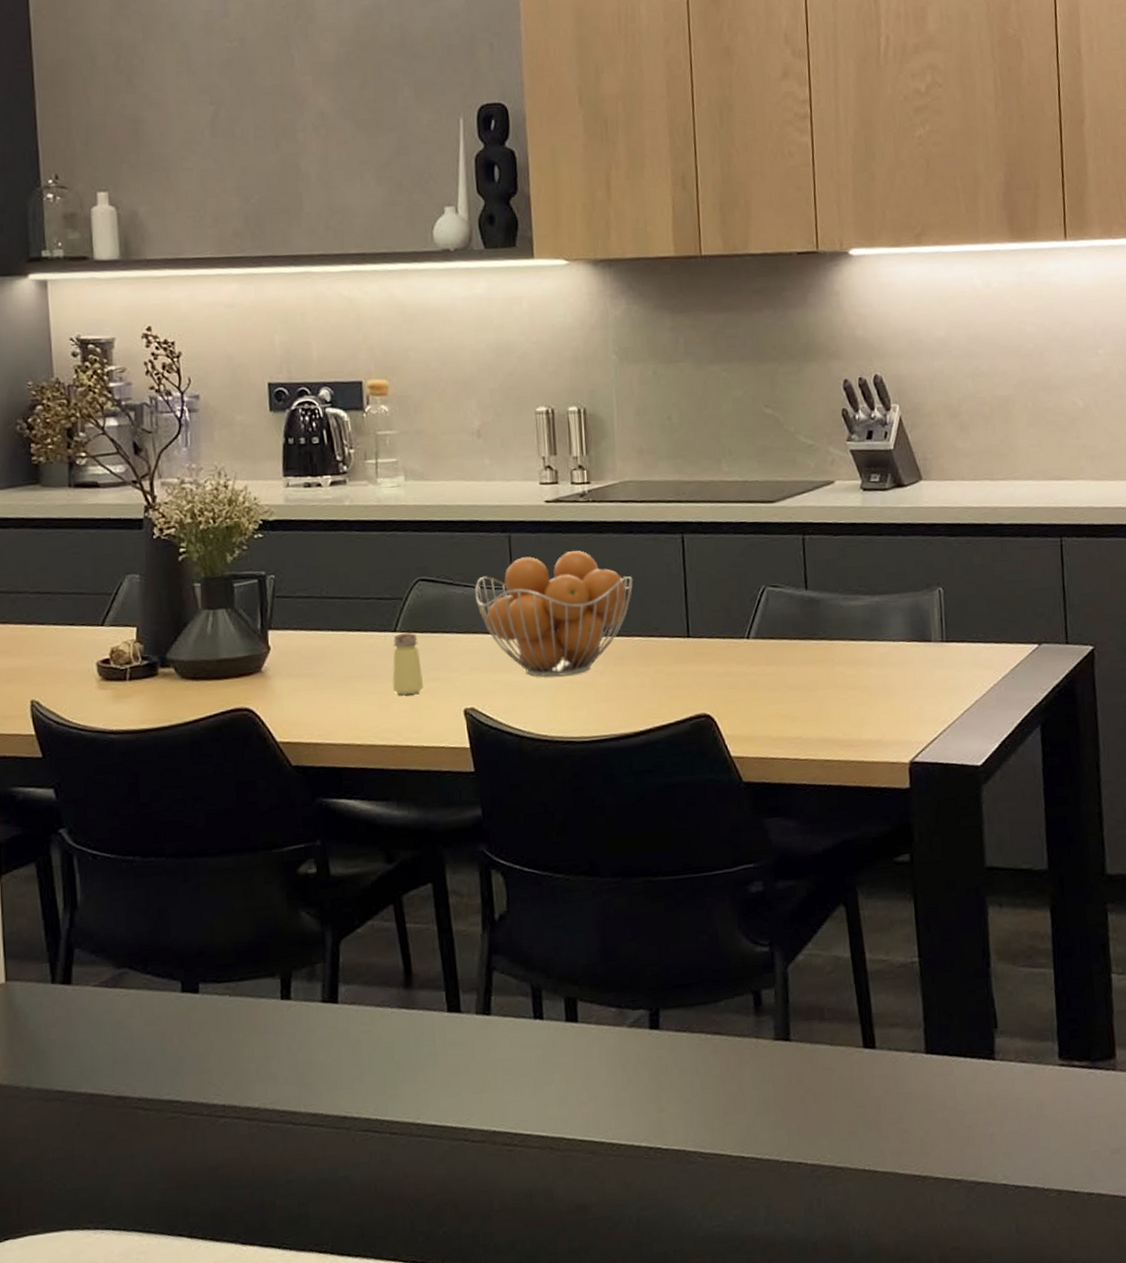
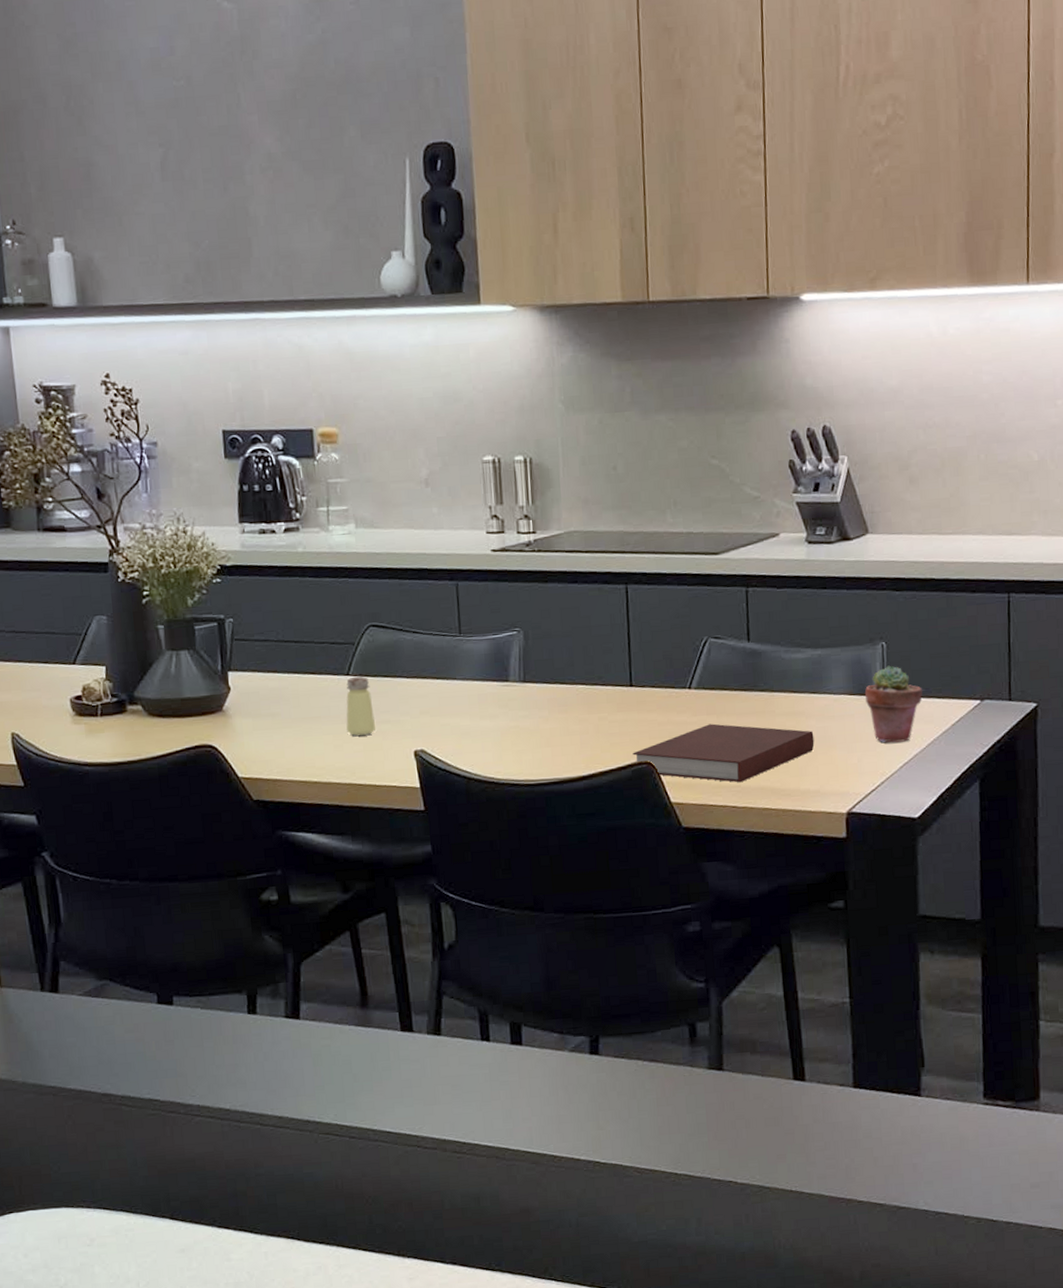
fruit basket: present [474,550,633,677] -> none [423,599,578,722]
notebook: none [691,674,875,734] -> present [633,723,815,783]
potted succulent: none [923,611,982,690] -> present [864,665,923,743]

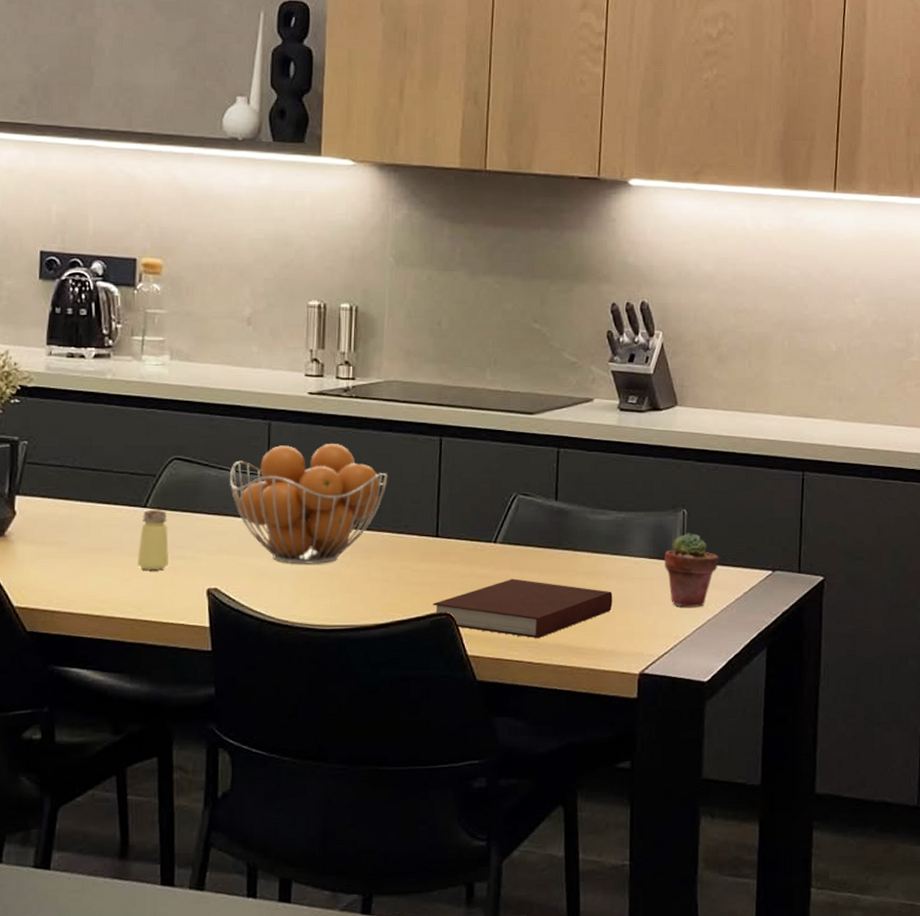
fruit basket: none [423,599,578,722] -> present [229,444,388,564]

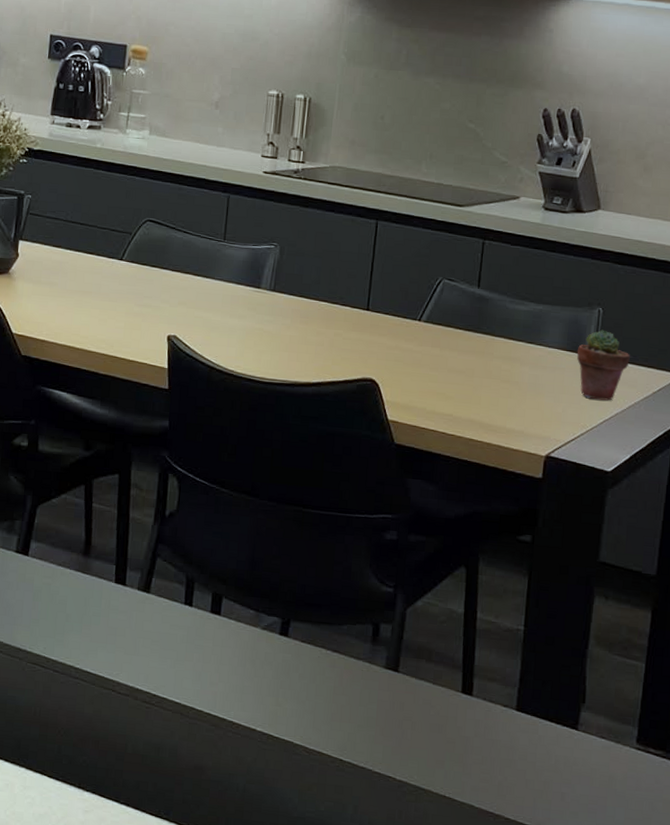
saltshaker: present [138,509,170,570] -> none [112,262,139,315]
fruit basket: present [229,444,388,564] -> none [191,216,328,324]
notebook: present [433,579,613,639] -> none [360,355,526,413]

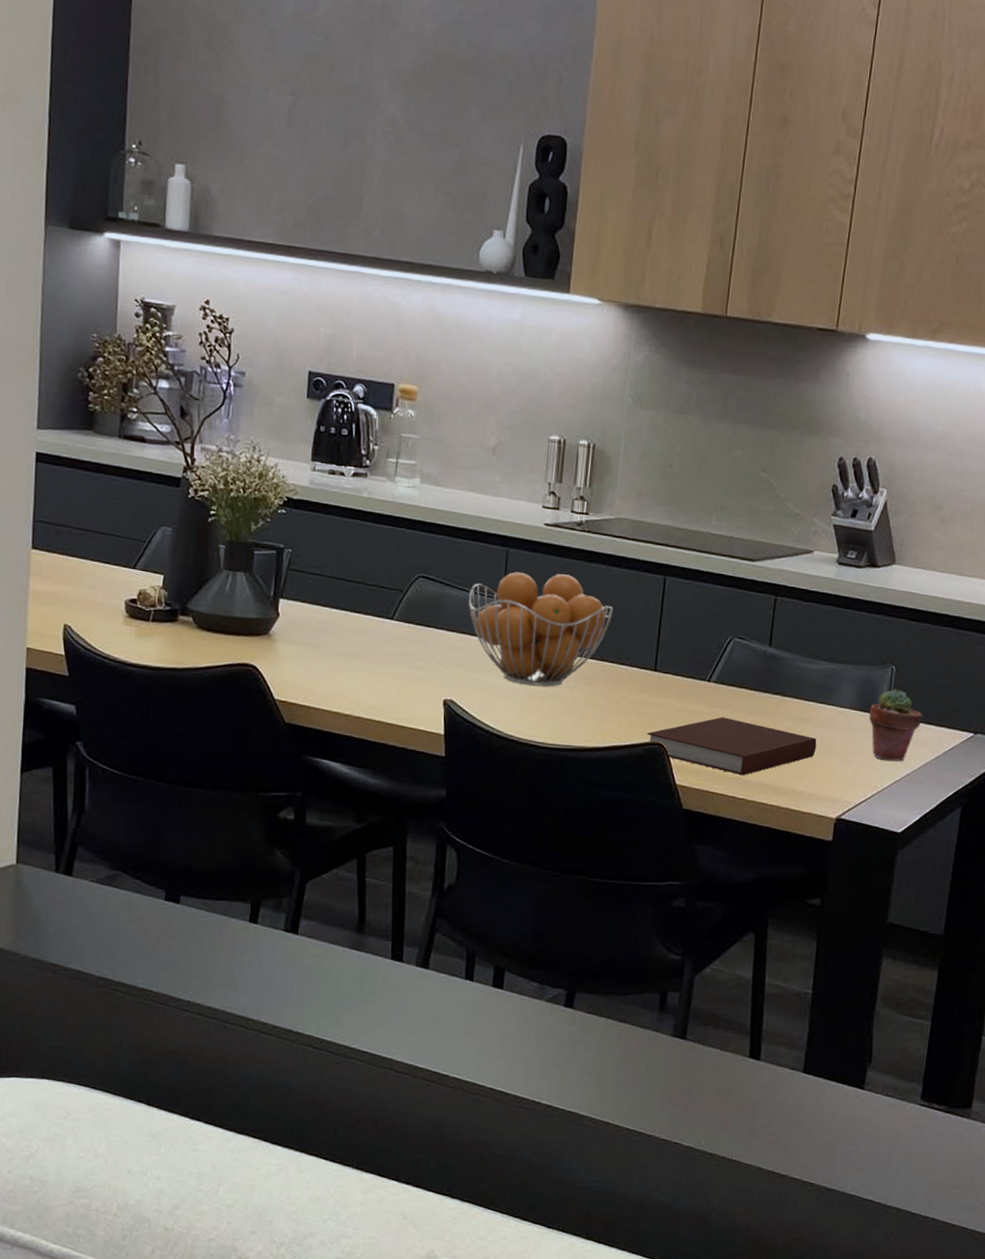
fruit basket: none [191,216,328,324] -> present [468,572,614,687]
notebook: none [360,355,526,413] -> present [647,717,817,776]

